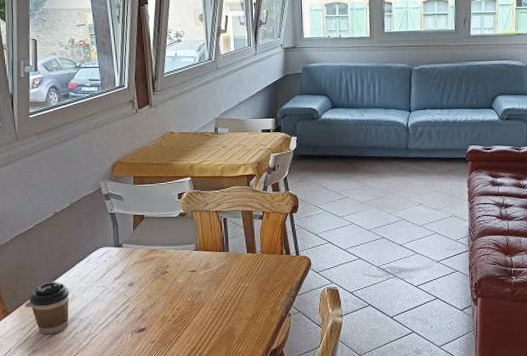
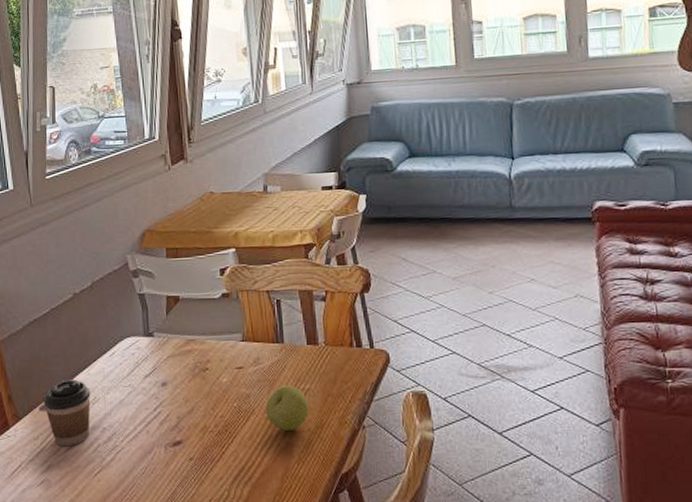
apple: none [213,283,248,319] -> present [266,384,309,431]

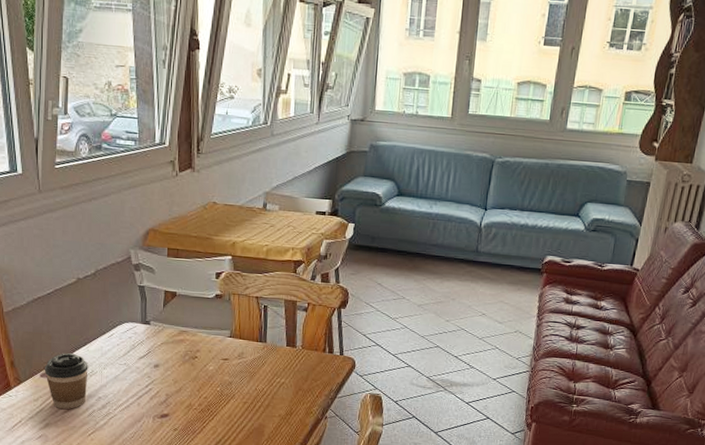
apple: present [266,384,309,431] -> none [244,377,282,415]

